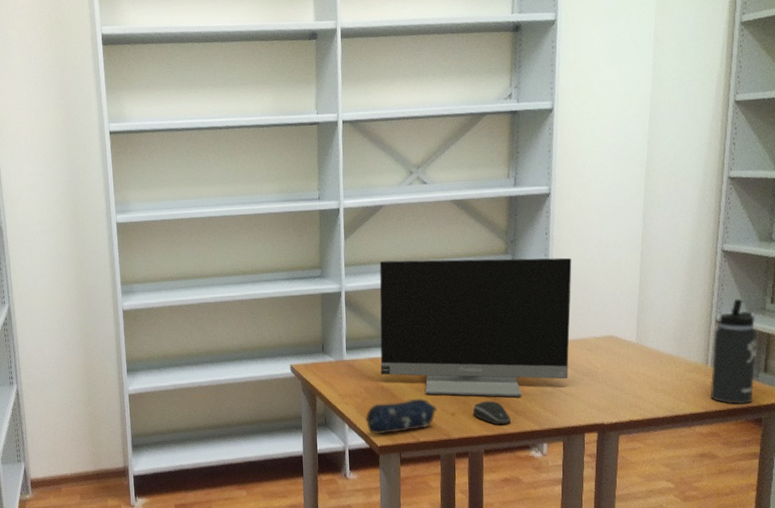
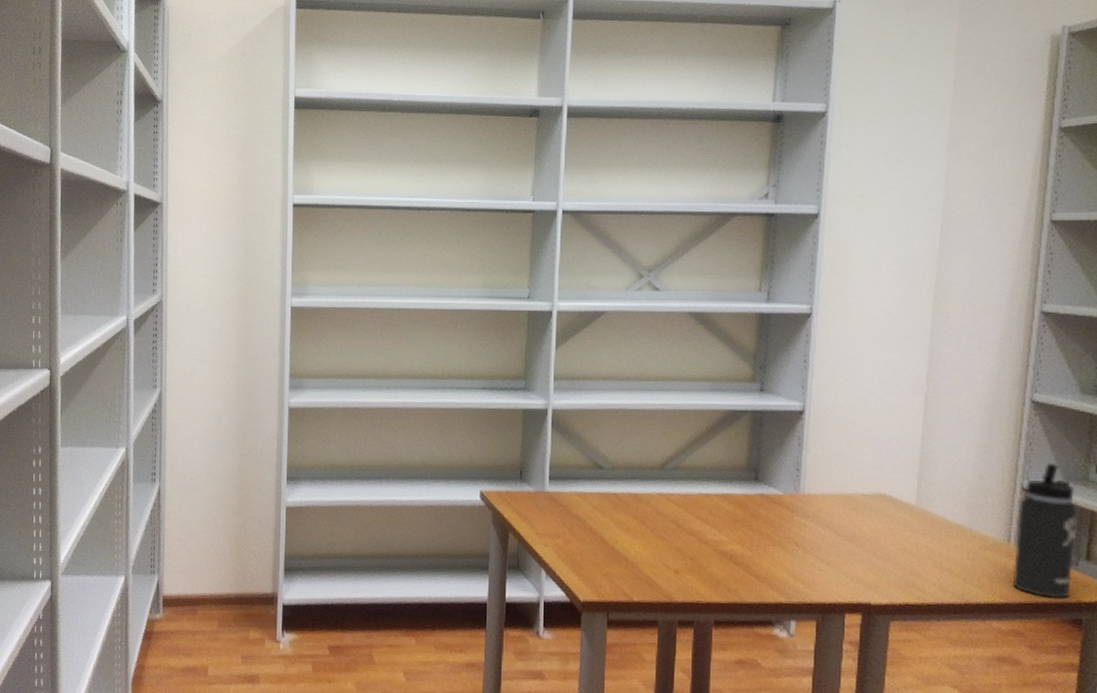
pencil case: present [366,398,437,434] -> none [568,547,658,587]
monitor: present [379,257,572,397] -> none [590,377,836,559]
computer mouse: present [473,400,511,425] -> none [702,559,750,591]

